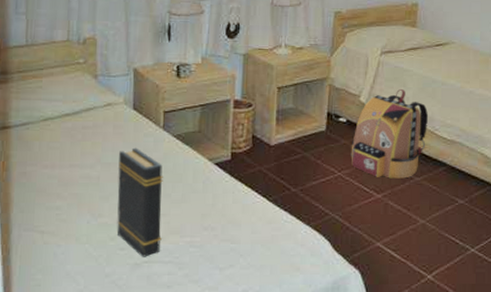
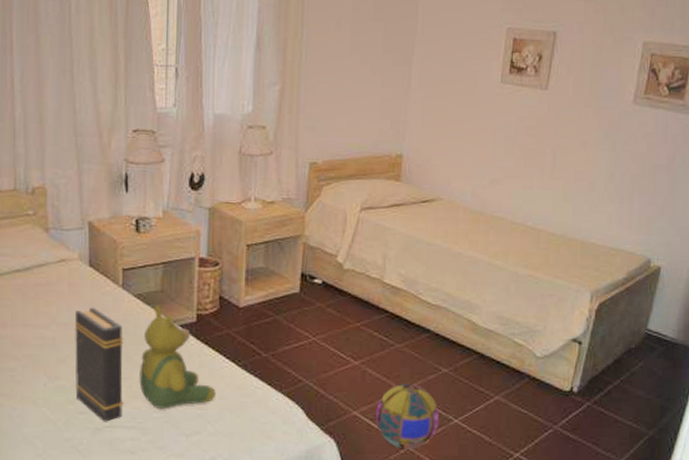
teddy bear: none [177,144,249,244] -> present [139,305,217,410]
backpack: present [351,89,428,179] -> none [326,249,411,345]
ball: none [398,214,457,279] -> present [376,383,440,450]

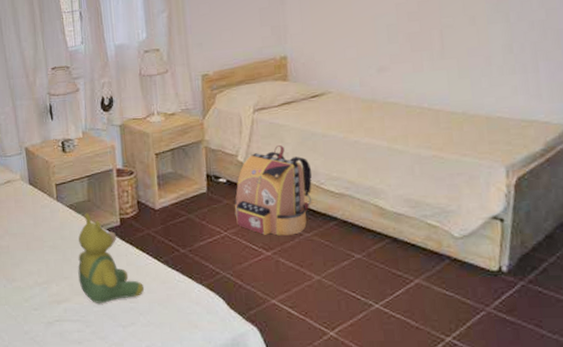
book: present [75,307,124,422] -> none [22,218,68,317]
backpack: none [326,249,411,345] -> present [234,145,312,236]
ball: present [376,383,440,450] -> none [294,270,360,336]

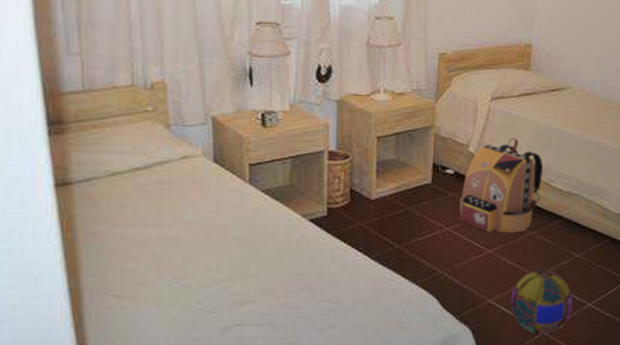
teddy bear: present [78,212,145,304] -> none [269,200,350,305]
ball: none [294,270,360,336] -> present [511,269,573,335]

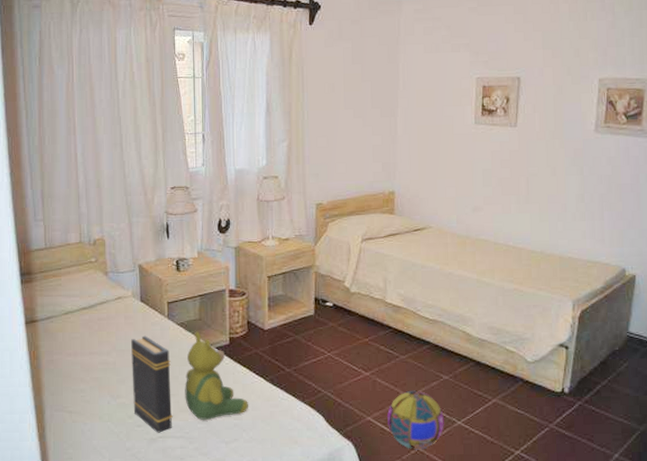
book: none [201,204,254,320] -> present [131,335,173,433]
teddy bear: none [269,200,350,305] -> present [185,331,249,421]
backpack: present [459,138,543,233] -> none [338,274,410,357]

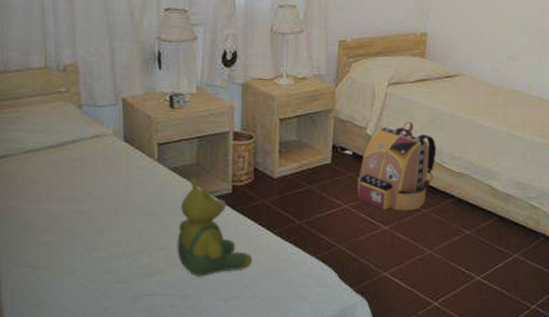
book: present [131,335,173,433] -> none [111,181,162,290]
backpack: none [338,274,410,357] -> present [357,122,436,211]
ball: present [387,390,444,450] -> none [405,245,463,306]

